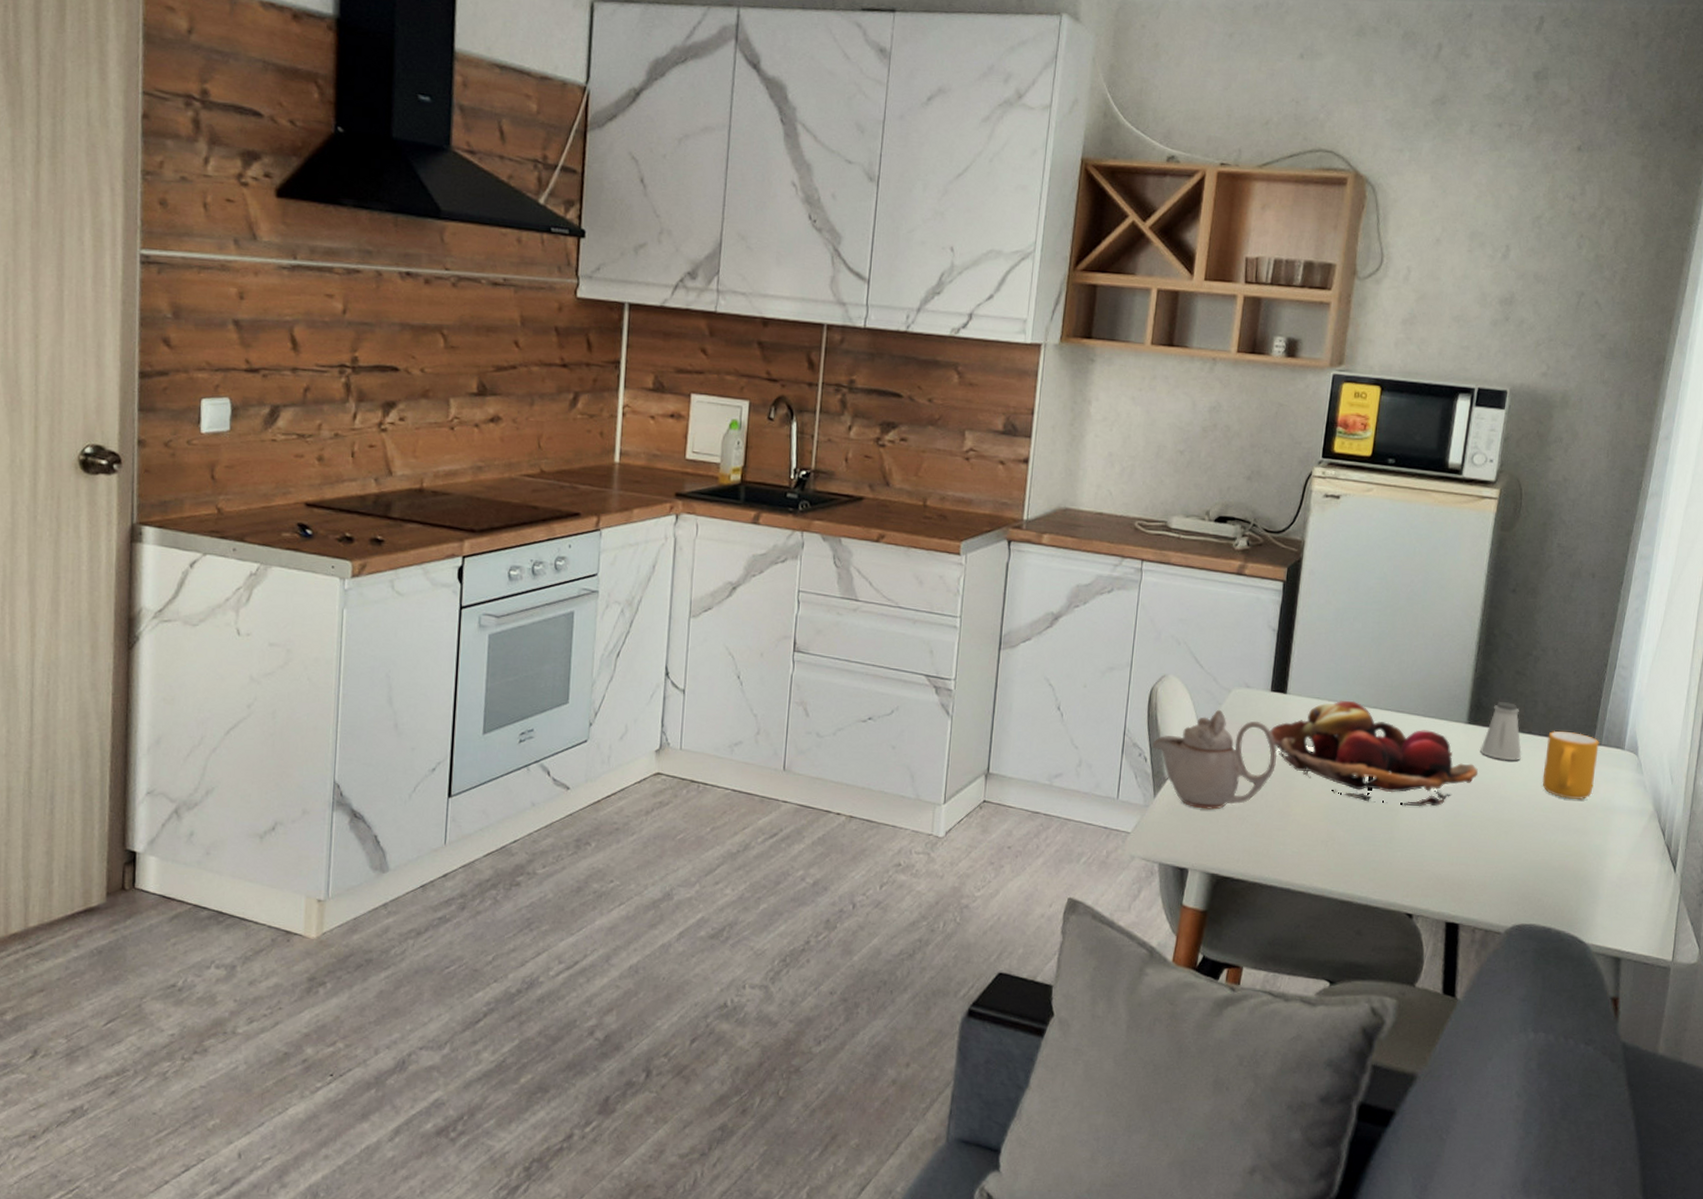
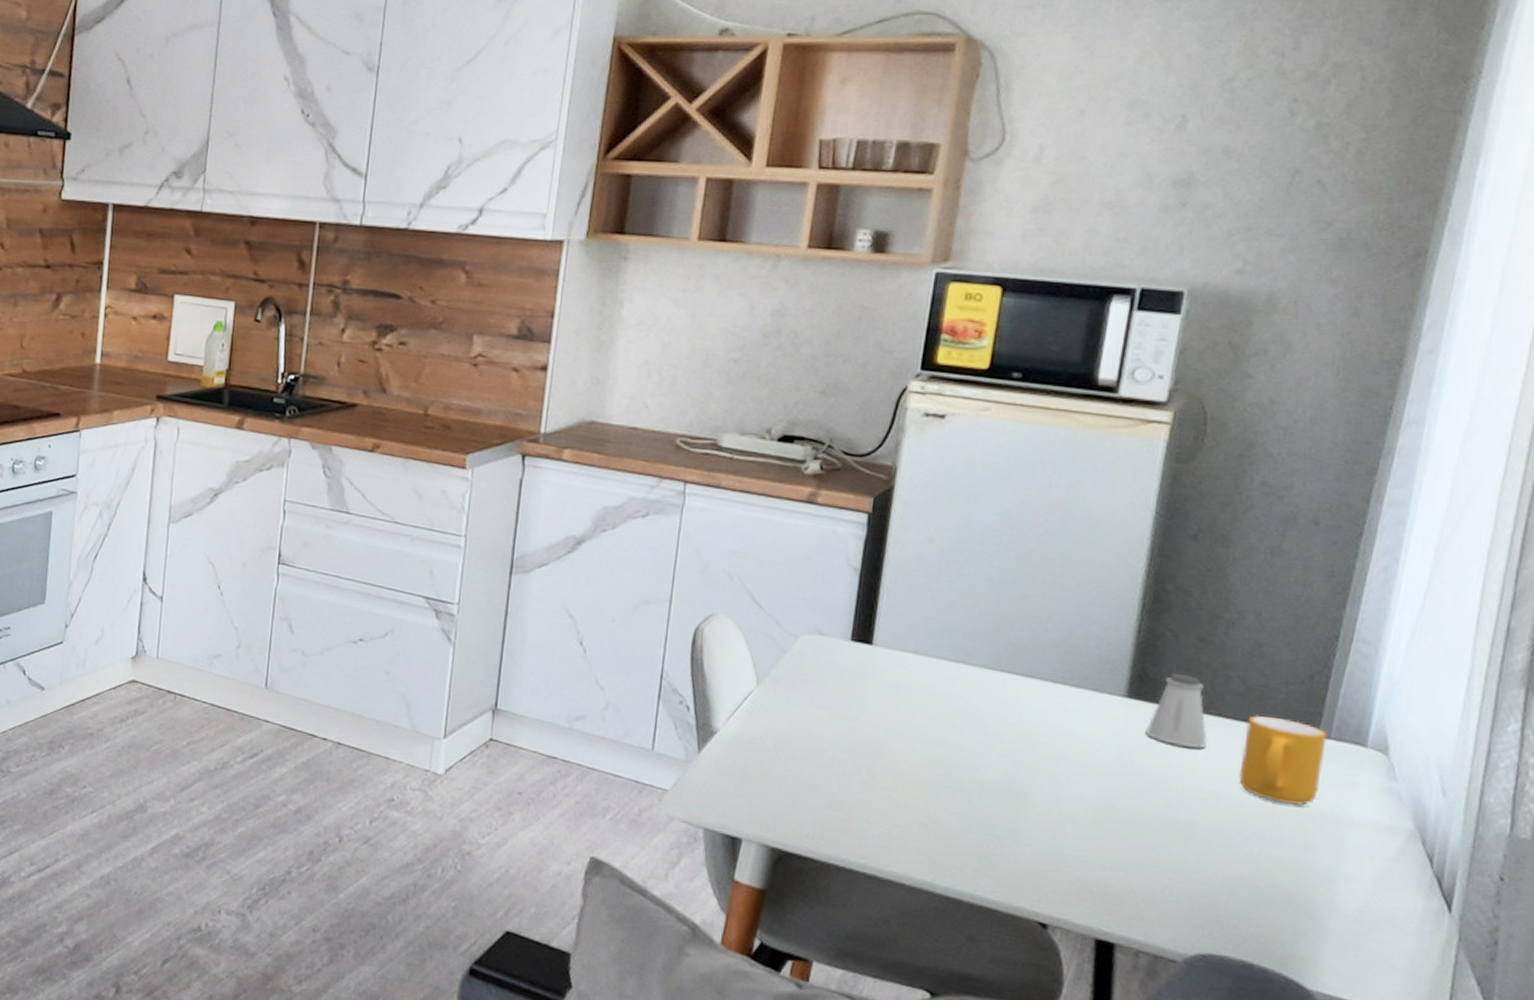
teapot: present [1152,709,1277,810] -> none [696,657,860,773]
fruit basket: present [1270,700,1479,807] -> none [850,658,1143,795]

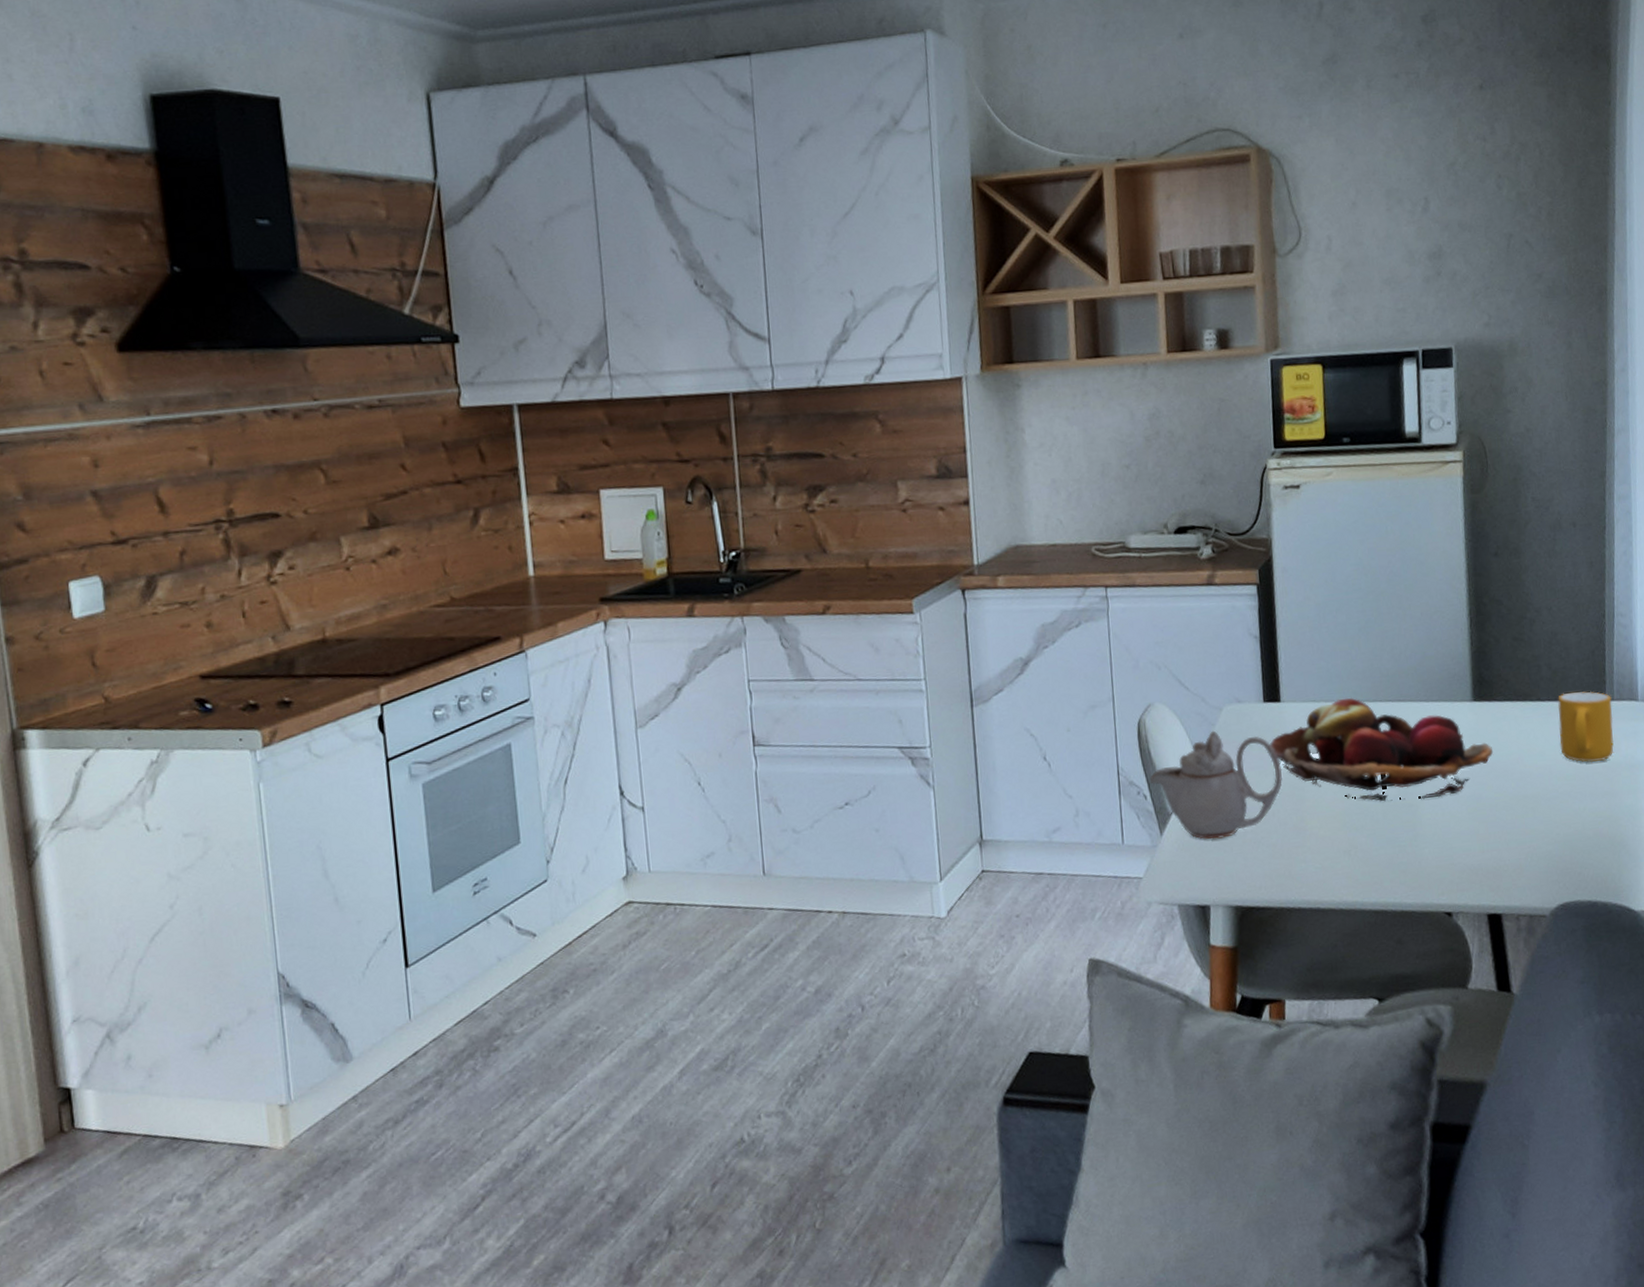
teapot: none [696,657,860,773] -> present [1149,730,1282,839]
fruit basket: none [850,658,1143,795] -> present [1270,697,1494,802]
saltshaker: present [1146,672,1207,748] -> none [1491,671,1534,734]

